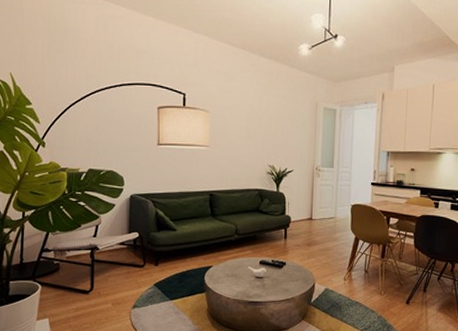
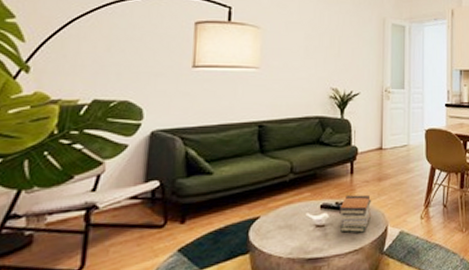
book stack: none [275,256,302,286] -> present [339,194,372,233]

